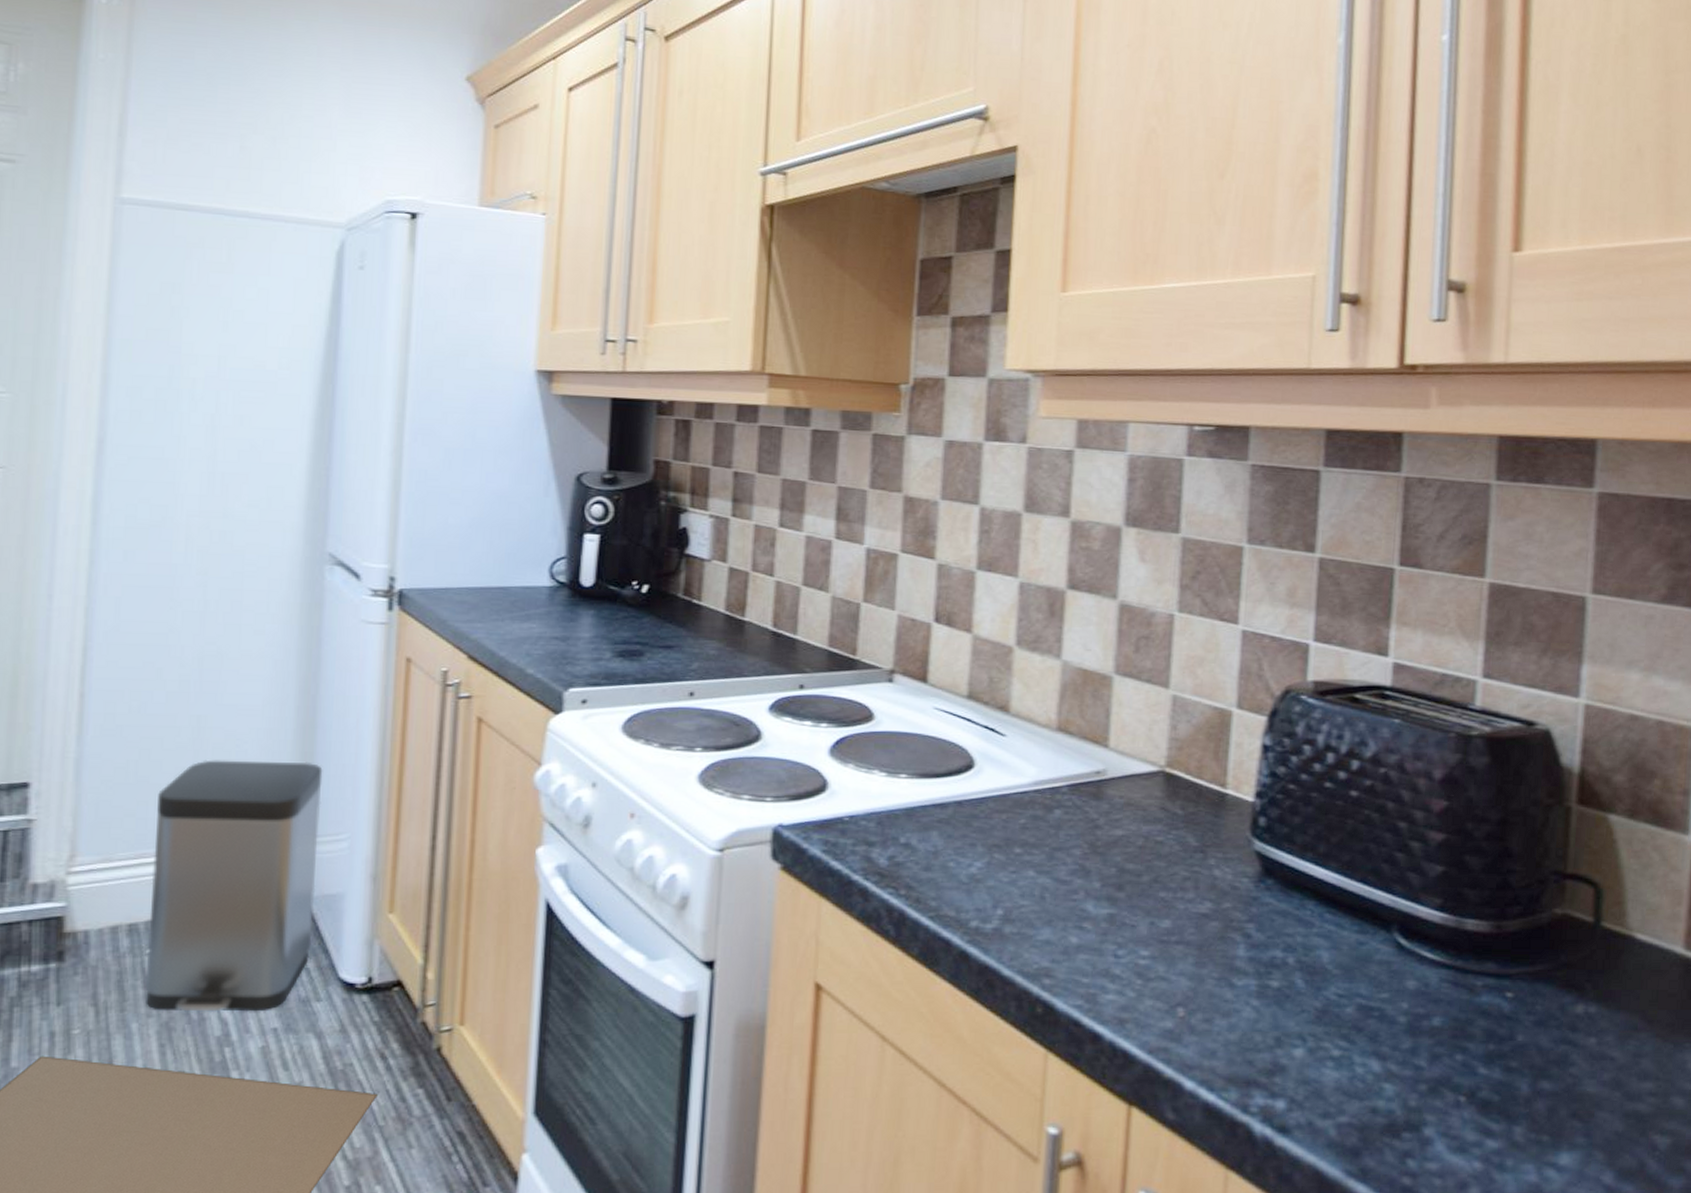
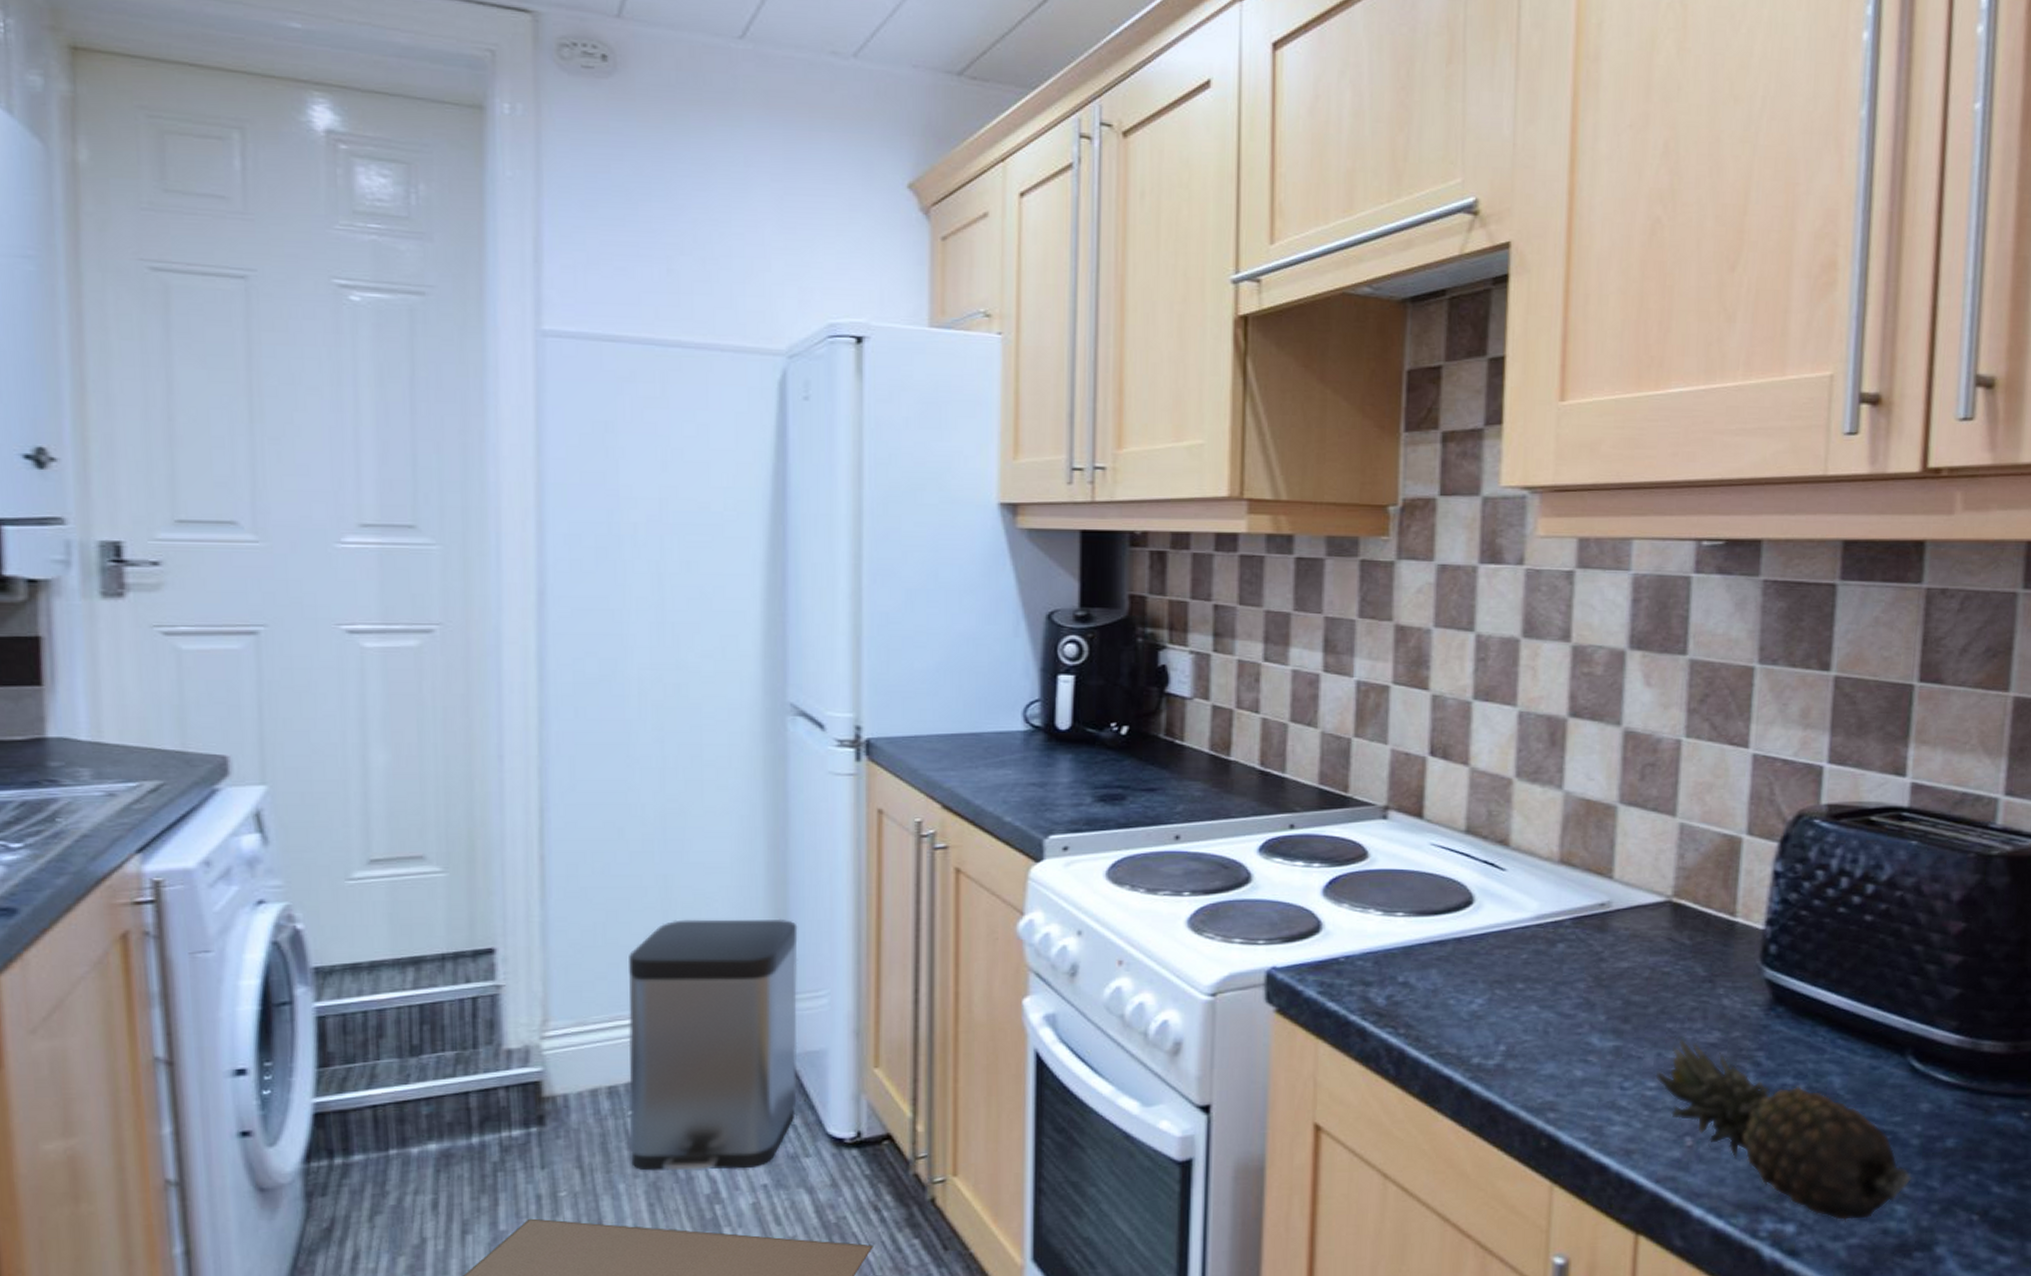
fruit: none [1148,907,1400,1100] -> present [1655,1038,1913,1222]

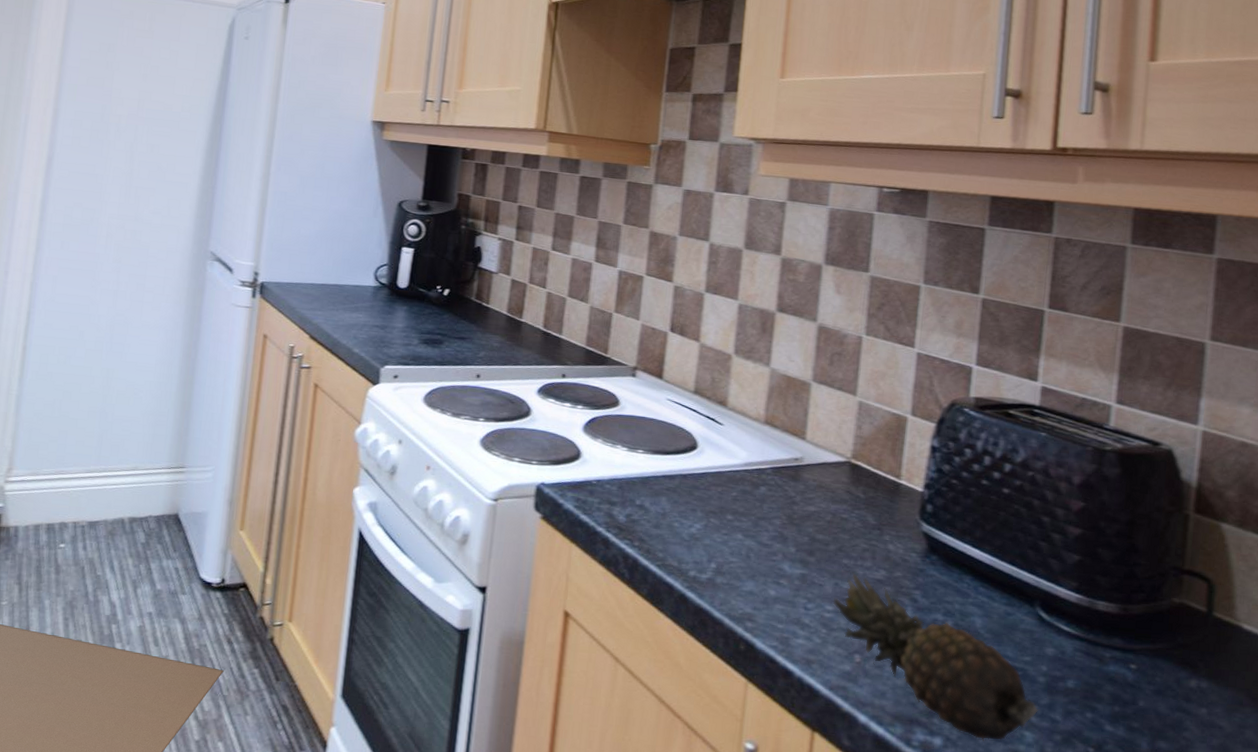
pedal bin: present [628,918,798,1170] -> none [56,402,197,598]

